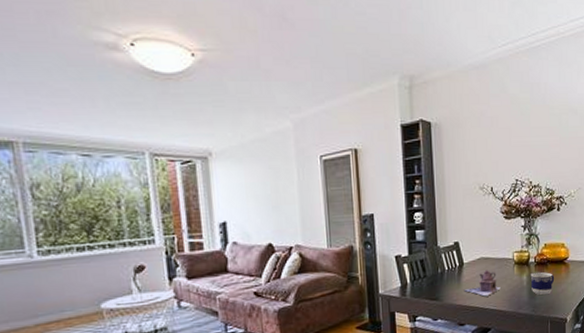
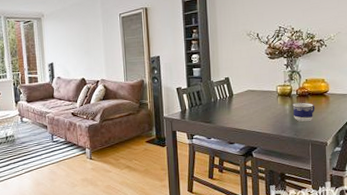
teapot: present [463,270,501,297] -> none [233,100,266,122]

